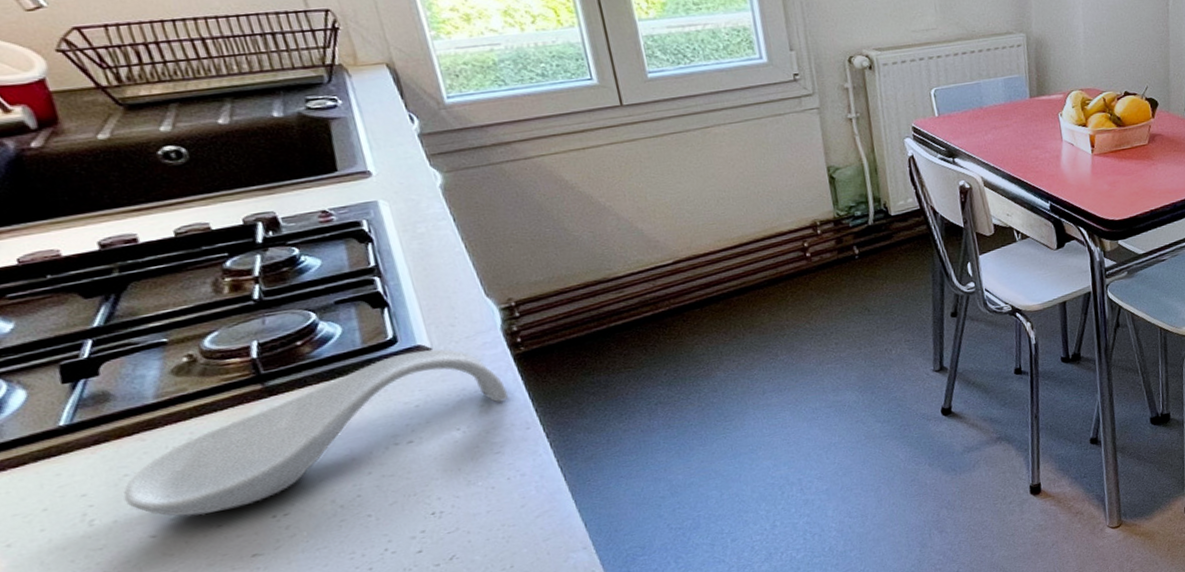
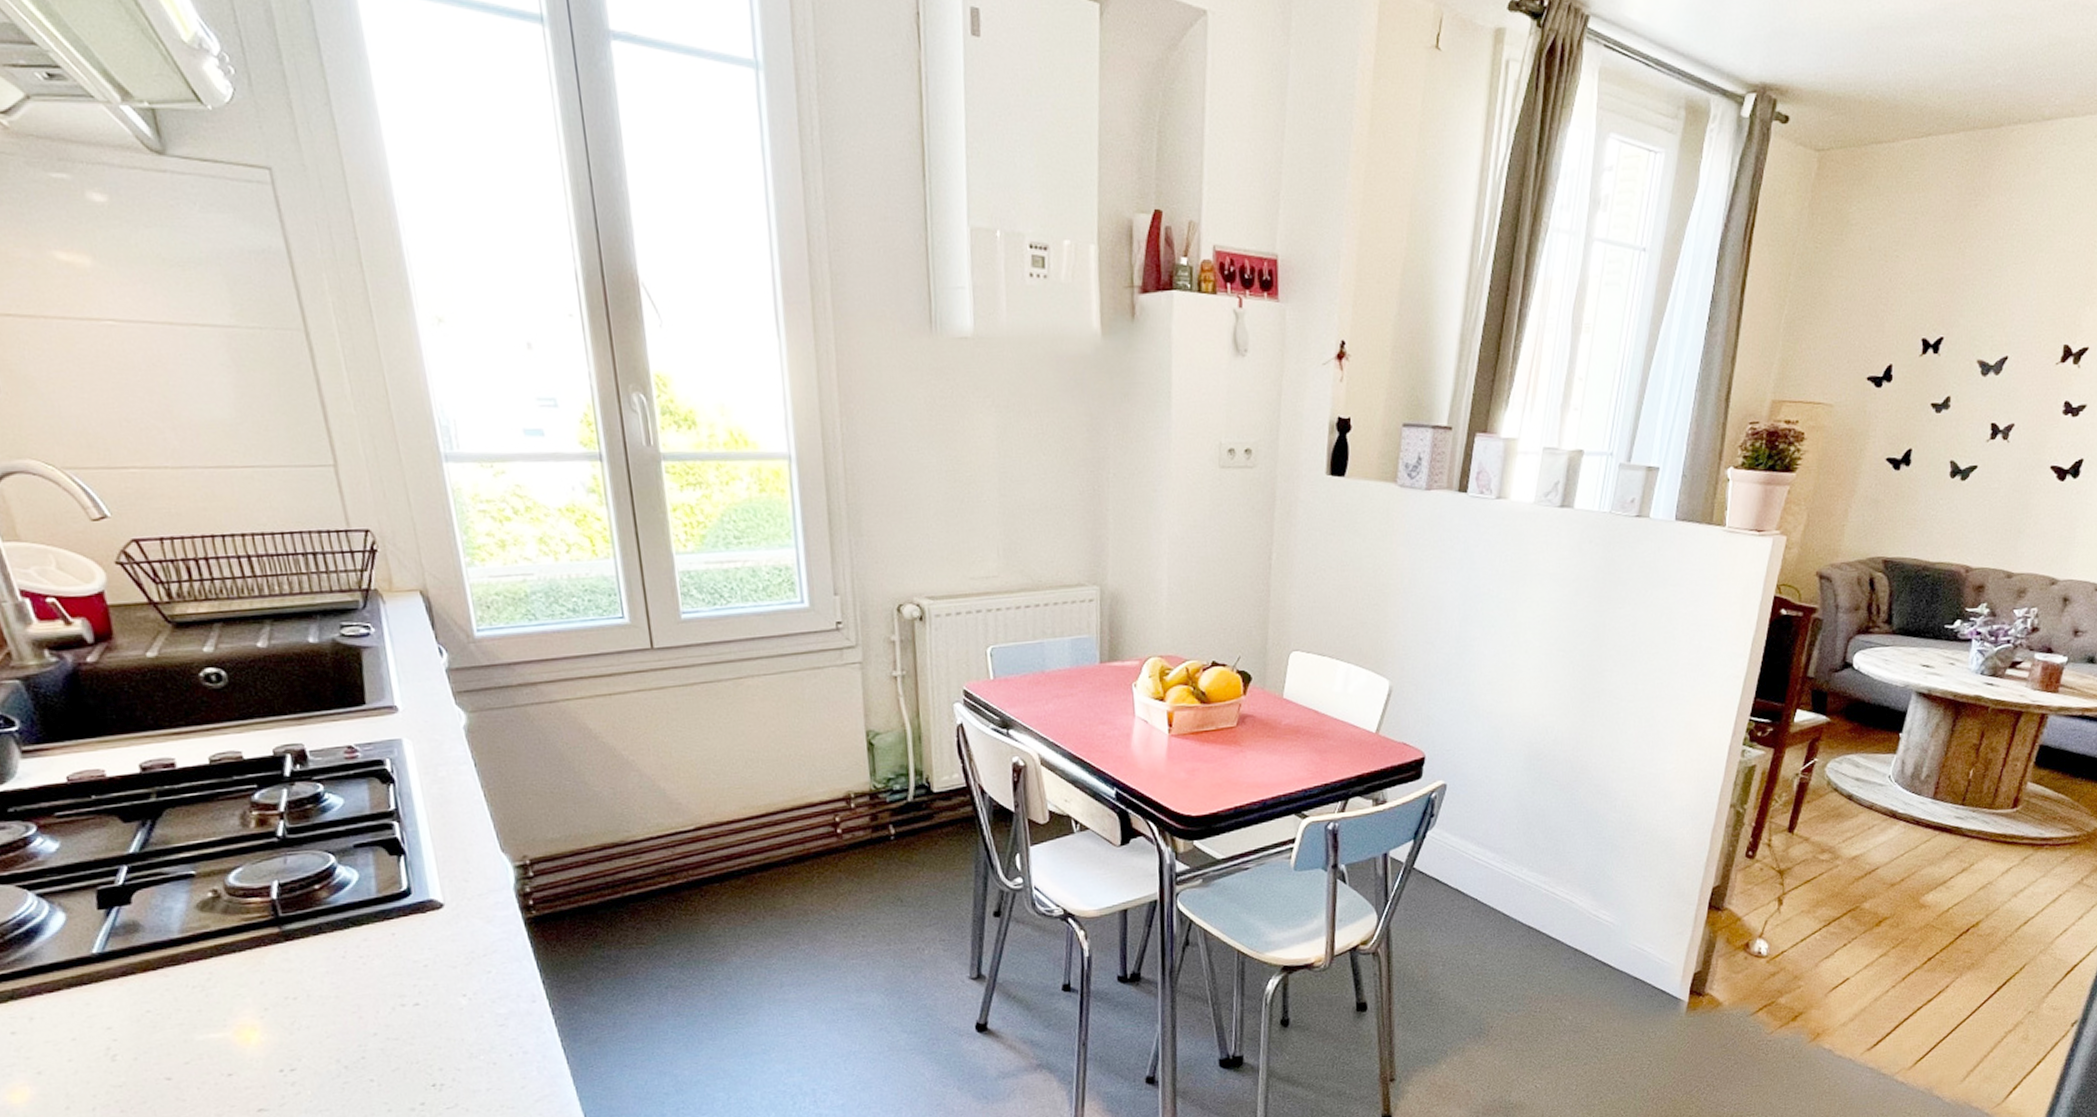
spoon rest: present [124,349,509,517] -> none [145,904,517,1062]

